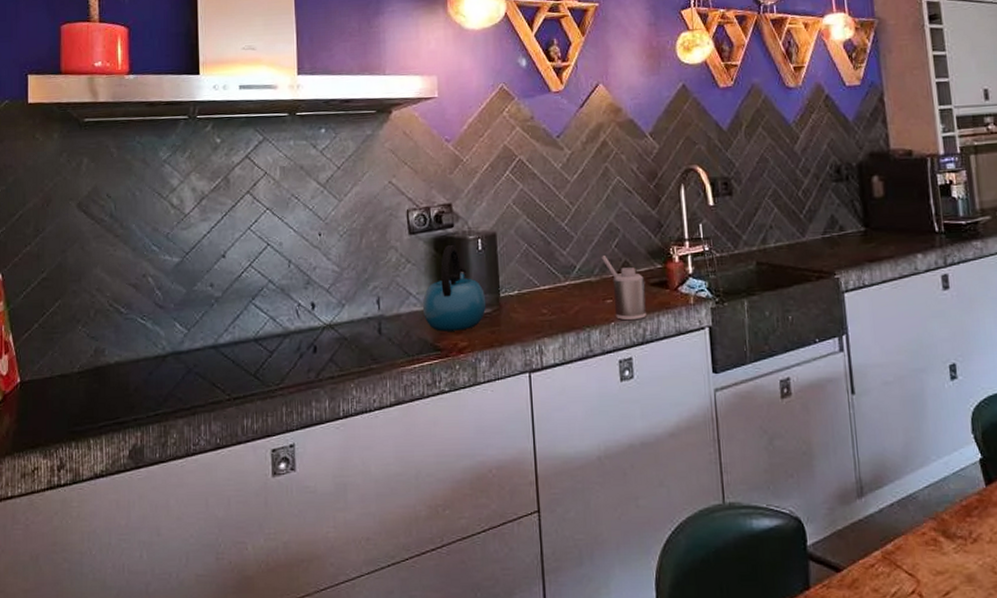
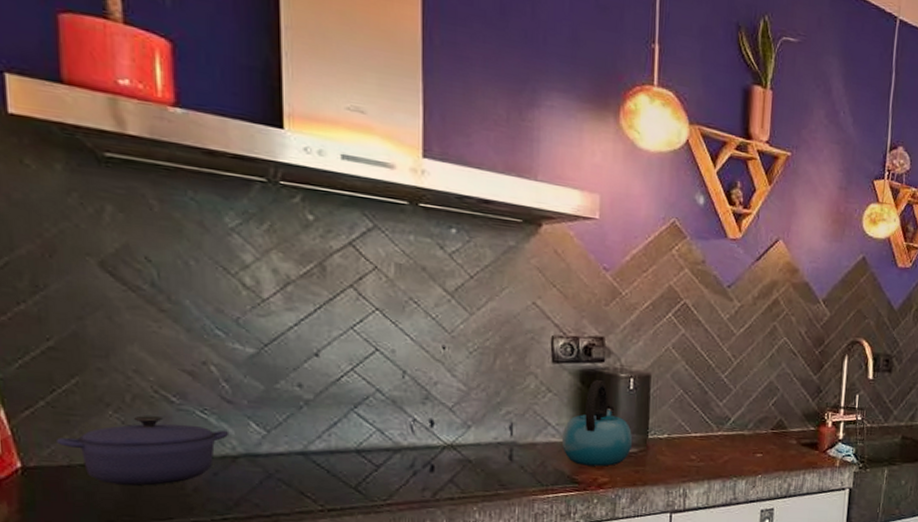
cooking pot: none [43,325,160,391] -> present [55,415,228,486]
soap dispenser: present [601,254,648,321] -> none [757,411,797,476]

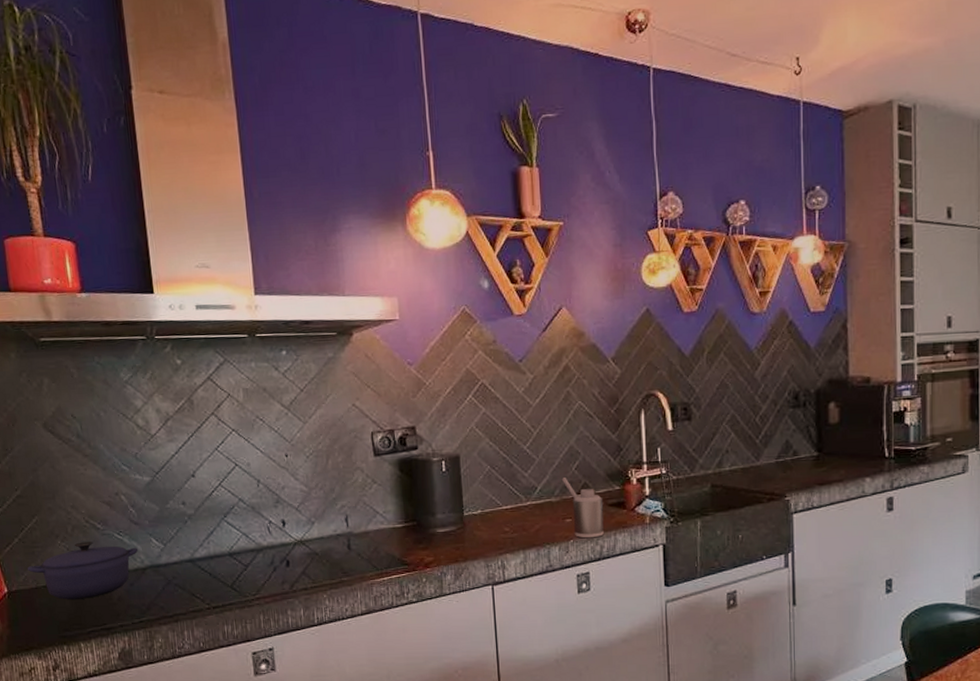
kettle: present [561,380,633,467] -> none [389,467,451,548]
soap dispenser: none [757,411,797,476] -> present [561,476,605,539]

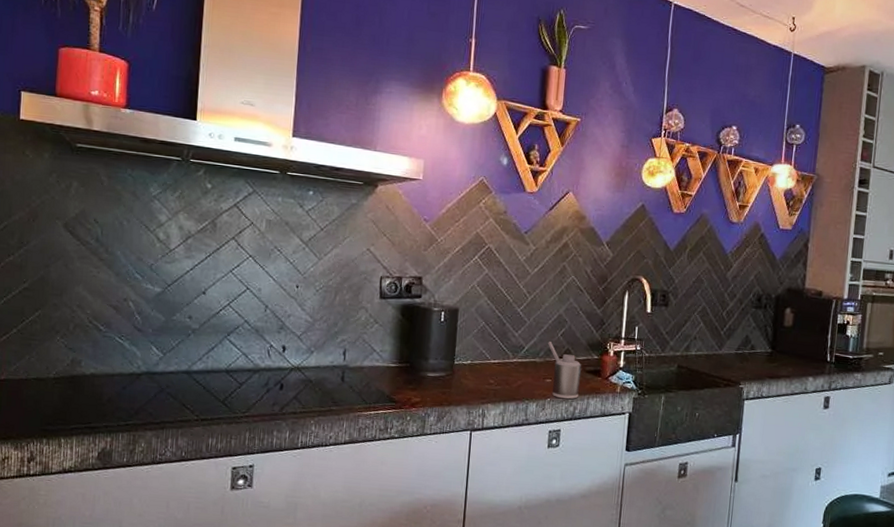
cooking pot: present [27,540,138,601] -> none [20,340,136,396]

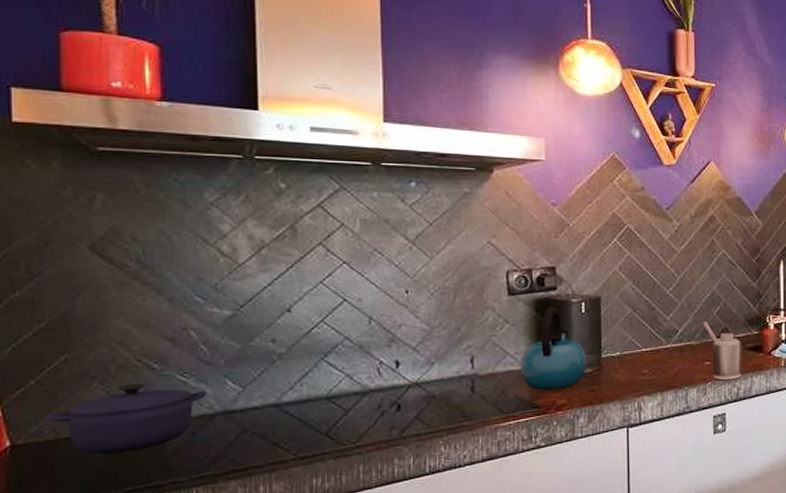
cooking pot: none [20,340,136,396] -> present [43,383,206,454]
kettle: none [383,313,442,388] -> present [520,307,587,390]

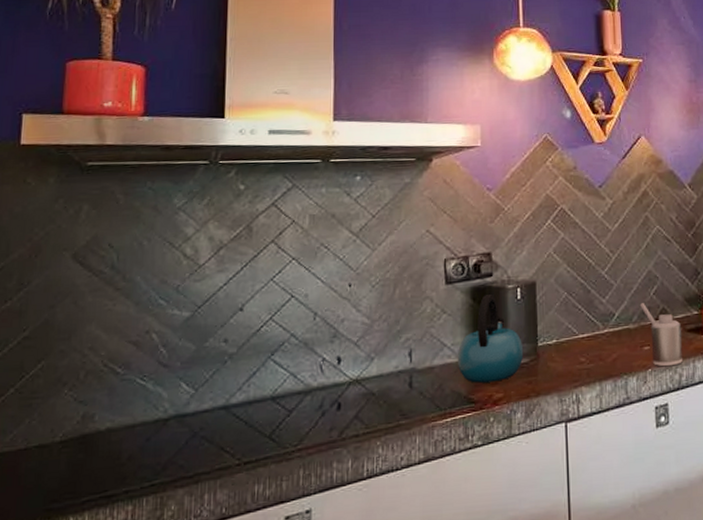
cooking pot: present [43,383,206,454] -> none [18,388,162,463]

